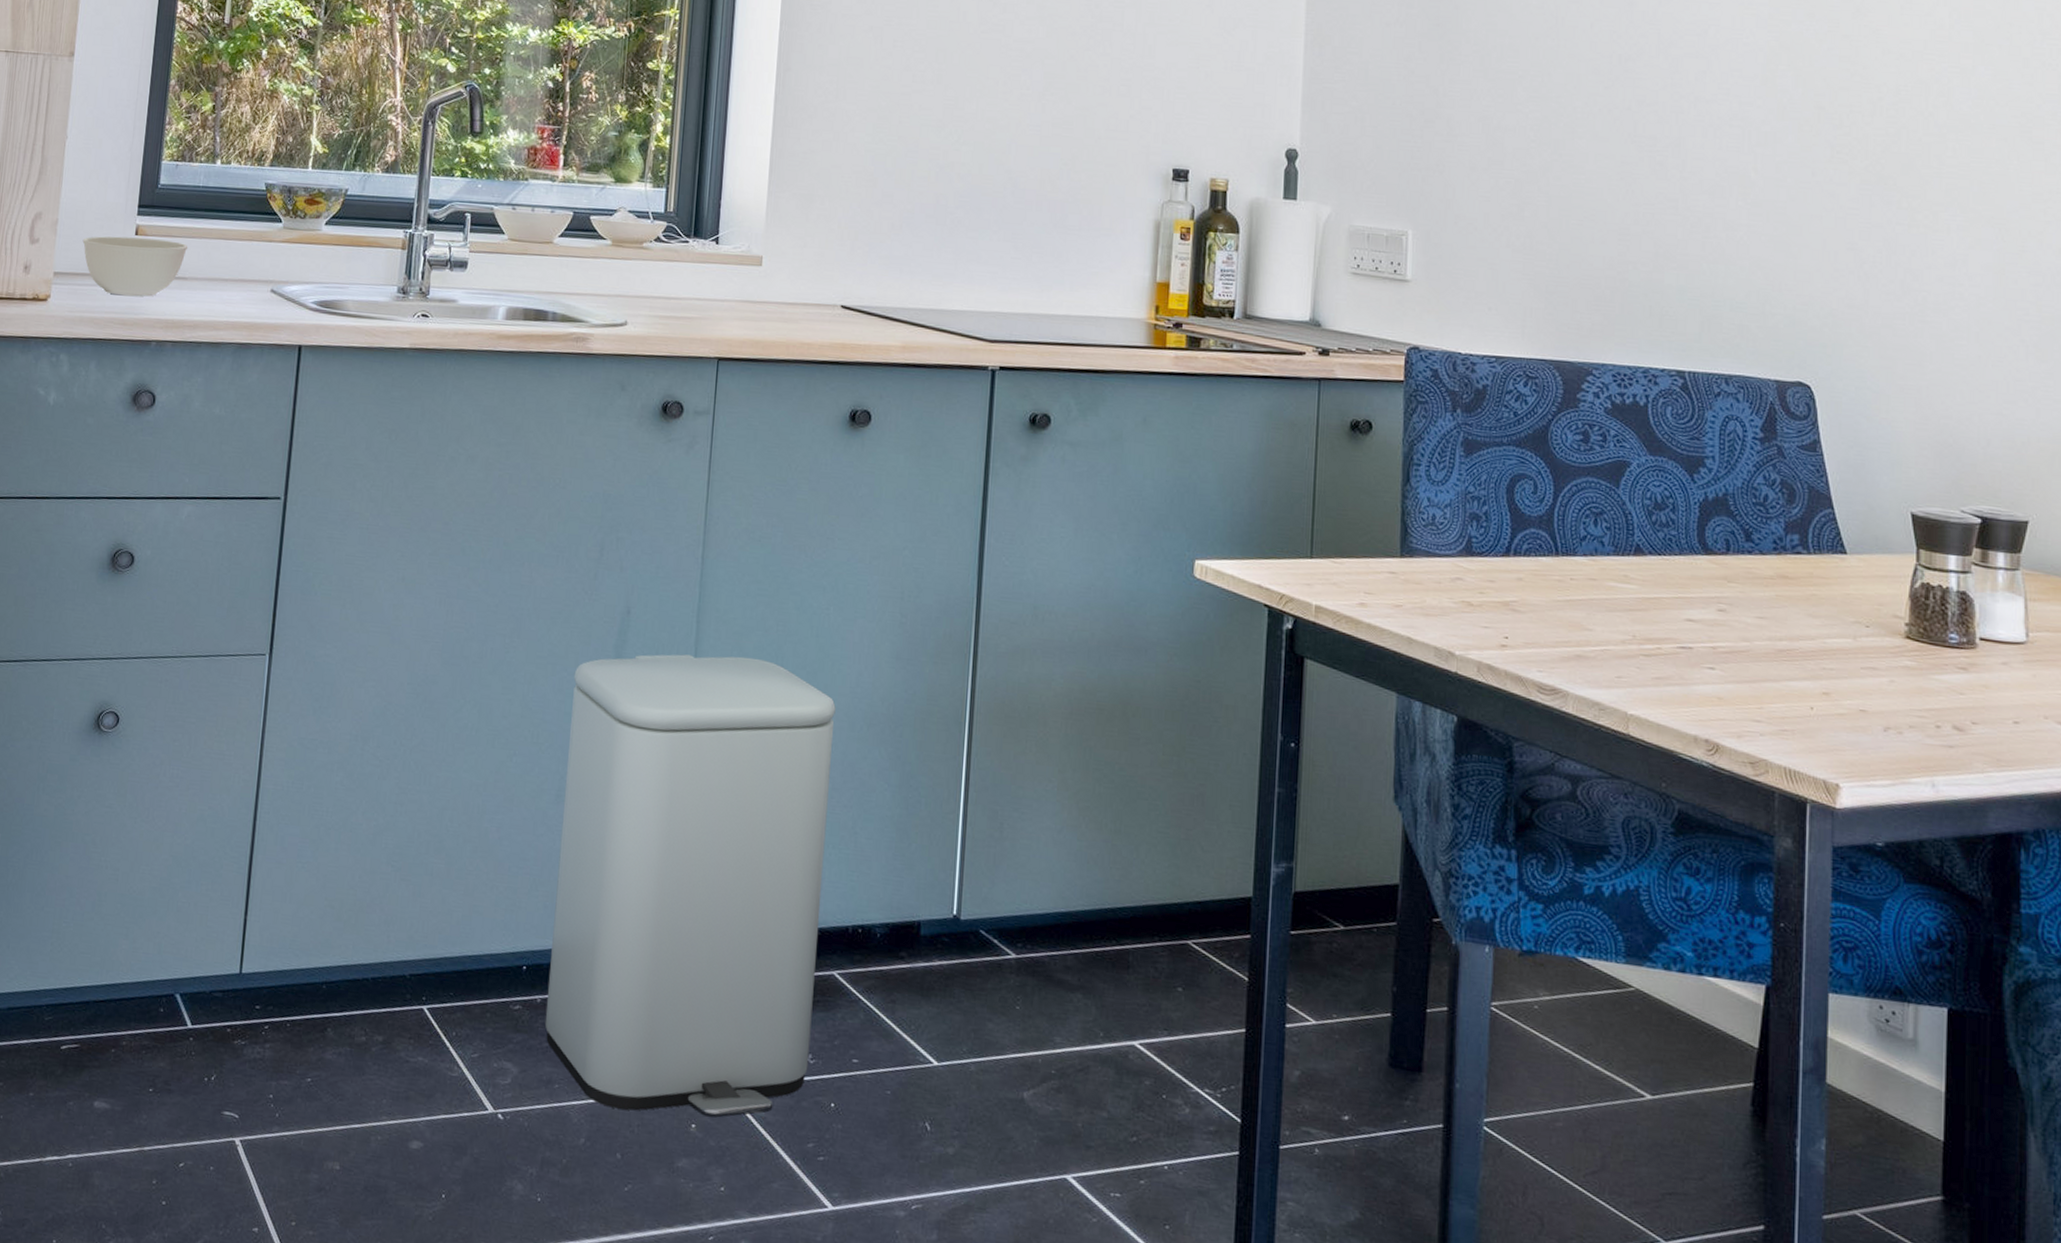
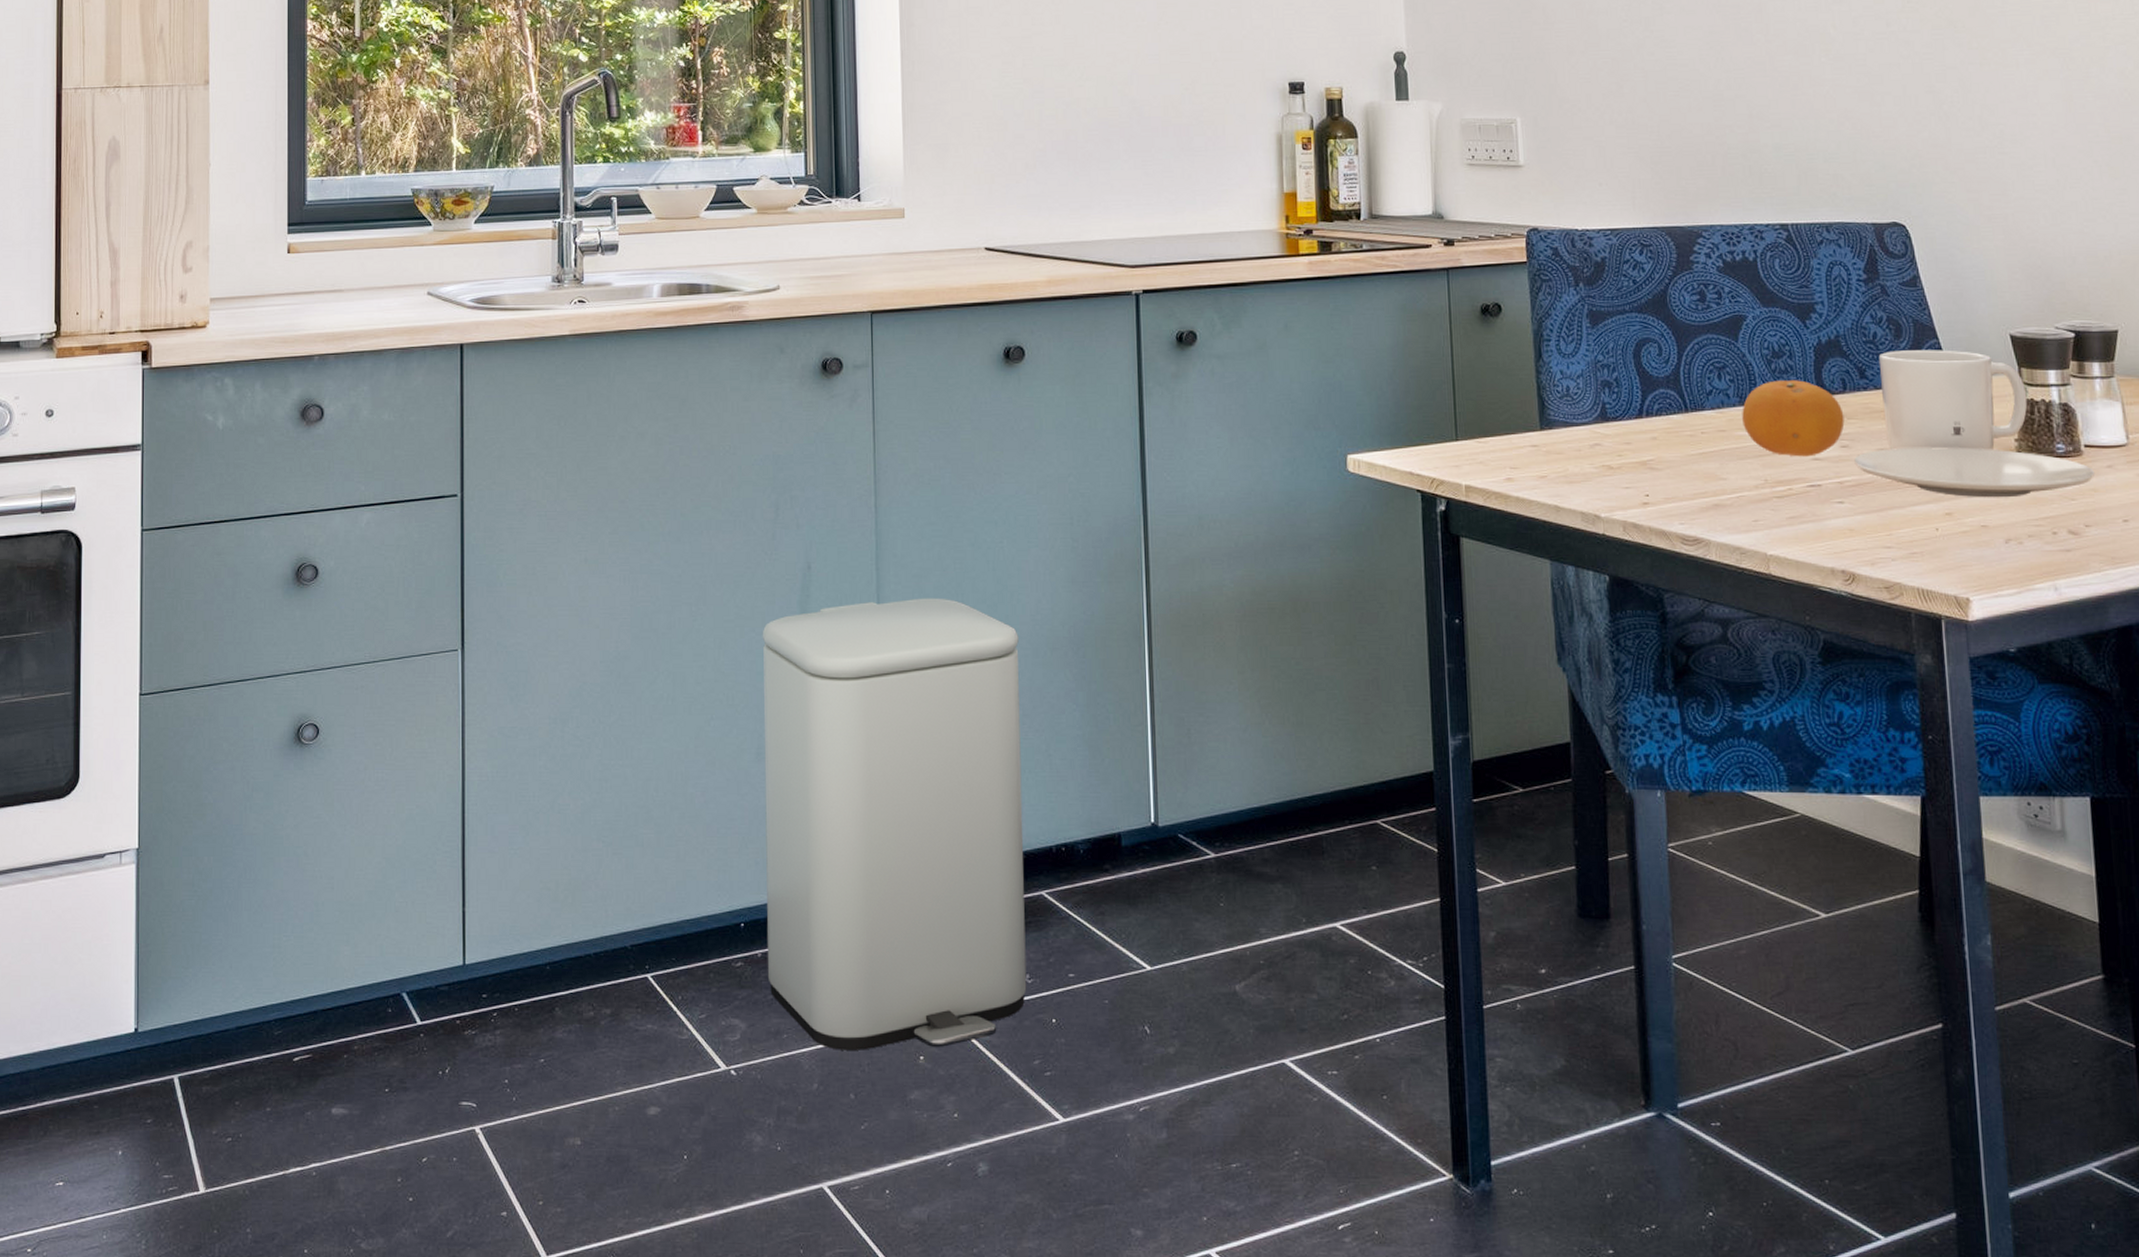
soup bowl: present [82,236,189,297] -> none [235,255,342,314]
fruit: none [1615,533,1724,617] -> present [1742,380,1845,457]
plate: none [1730,618,1989,684] -> present [1854,447,2096,498]
mug: none [1766,516,1923,633] -> present [1878,350,2028,451]

